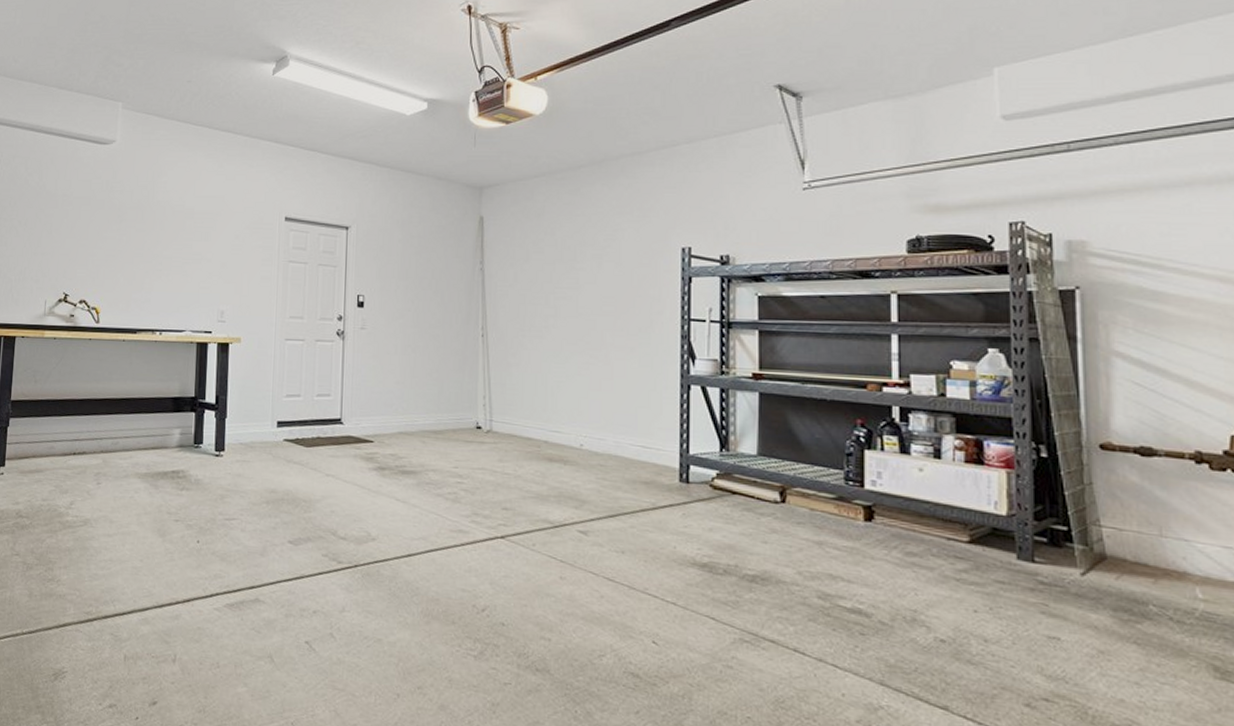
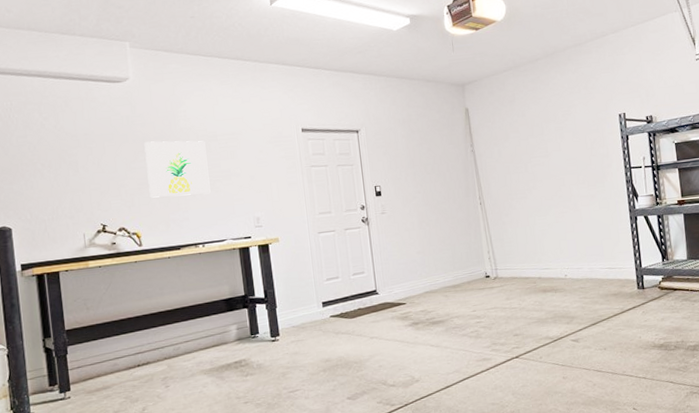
wall art: none [115,211,181,277] -> present [144,141,211,198]

